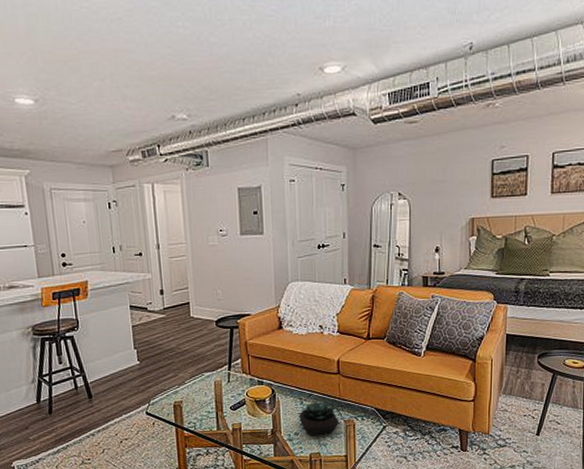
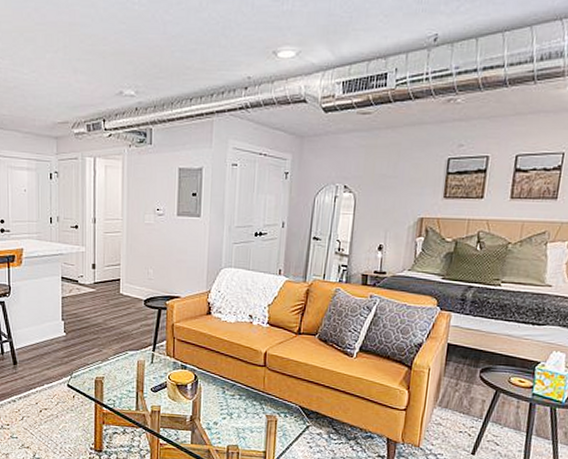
succulent plant: present [299,401,338,435] -> none [219,392,260,428]

